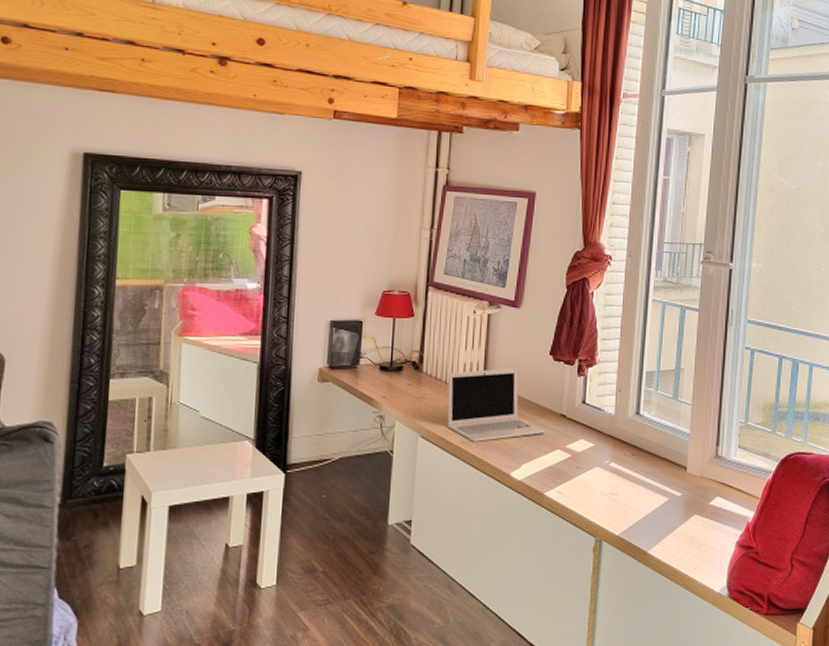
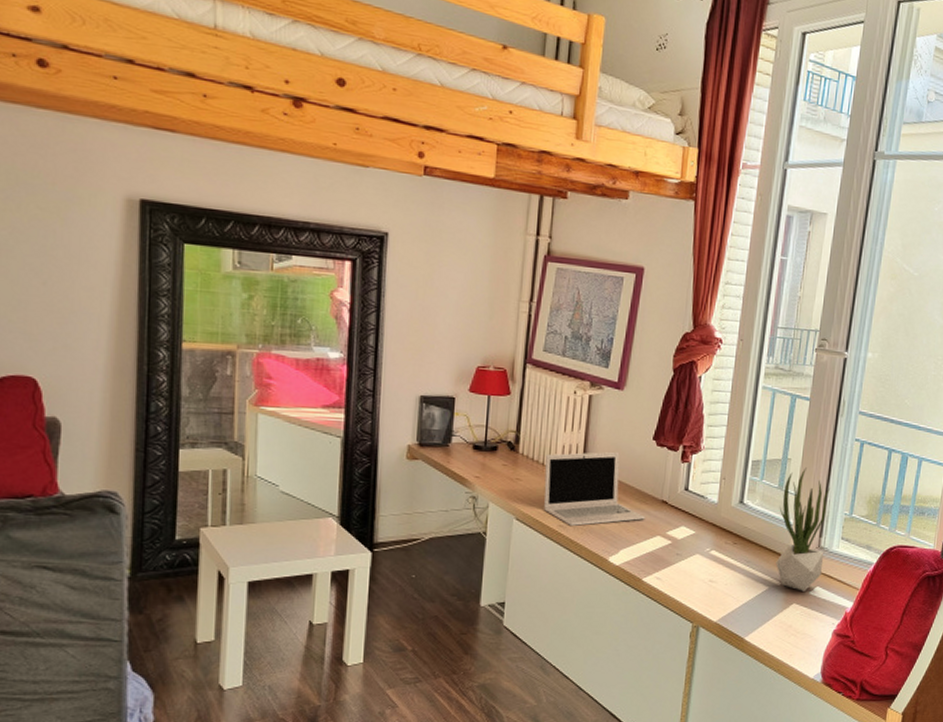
potted plant: none [675,377,724,502] -> present [776,467,830,591]

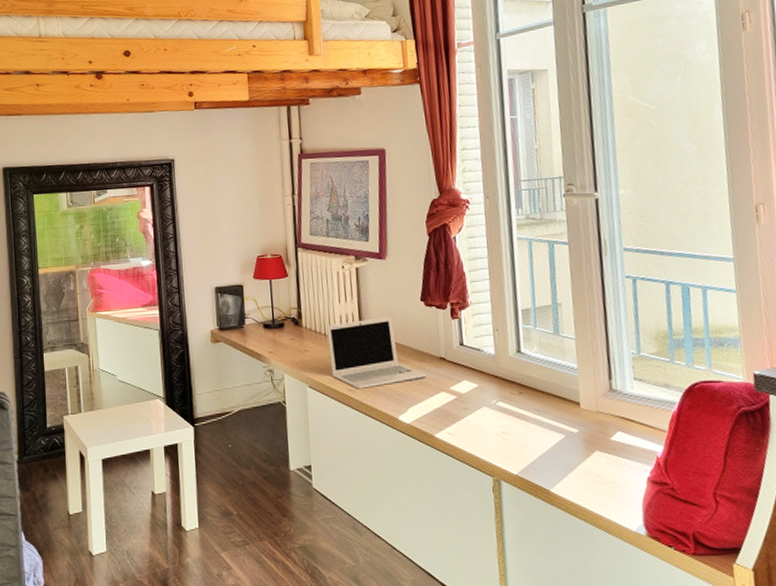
potted plant: present [776,467,830,591] -> none [559,310,620,438]

